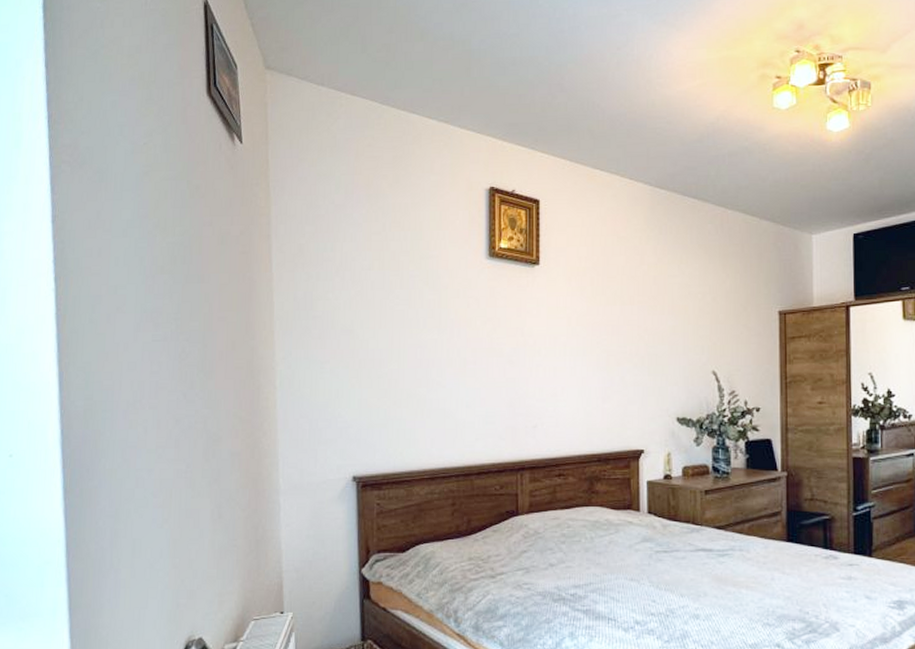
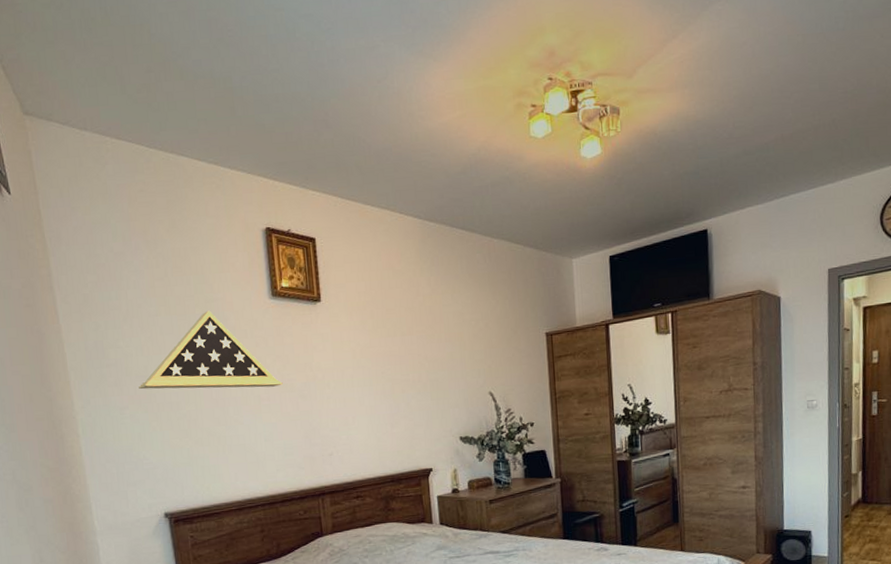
display case: none [342,267,491,350] -> present [139,310,283,390]

